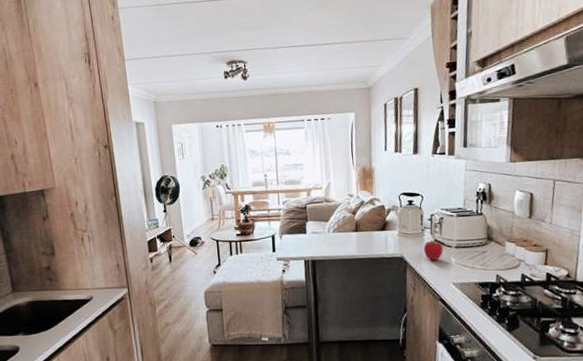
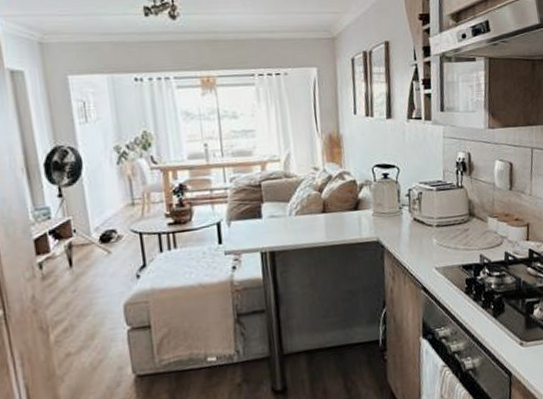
fruit: present [423,240,443,260] -> none [402,219,424,243]

